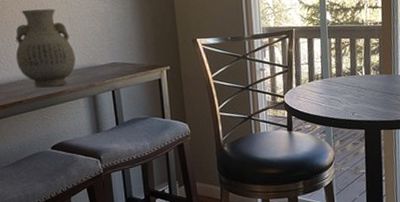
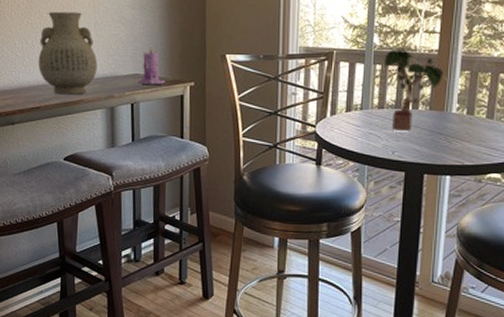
candle: none [116,37,143,72] -> present [137,48,166,84]
potted plant: none [334,19,393,95] -> present [382,43,448,131]

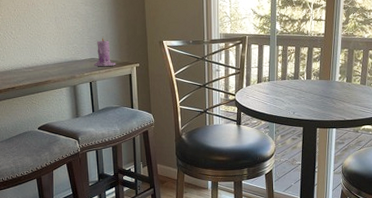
vase: present [38,12,98,95] -> none [10,9,60,77]
potted plant: present [382,43,448,131] -> none [282,29,332,96]

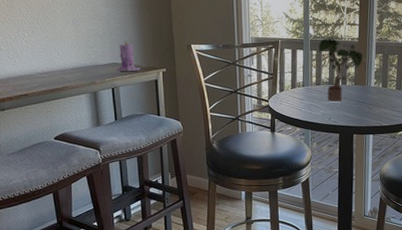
potted plant: none [282,29,332,96] -> present [316,33,367,102]

